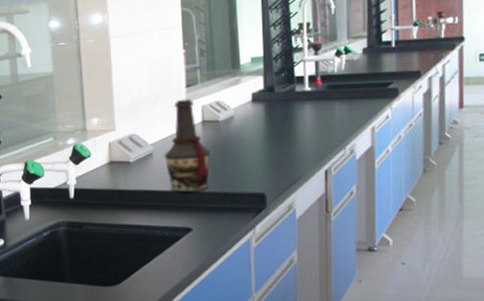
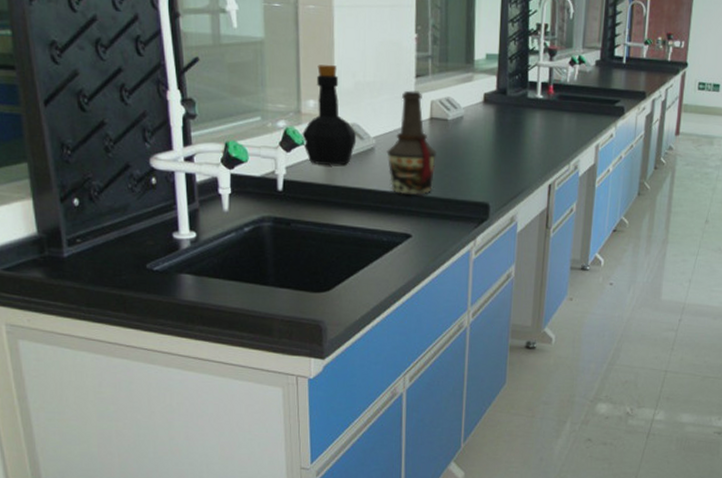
bottle: none [88,86,136,173] -> present [302,64,357,165]

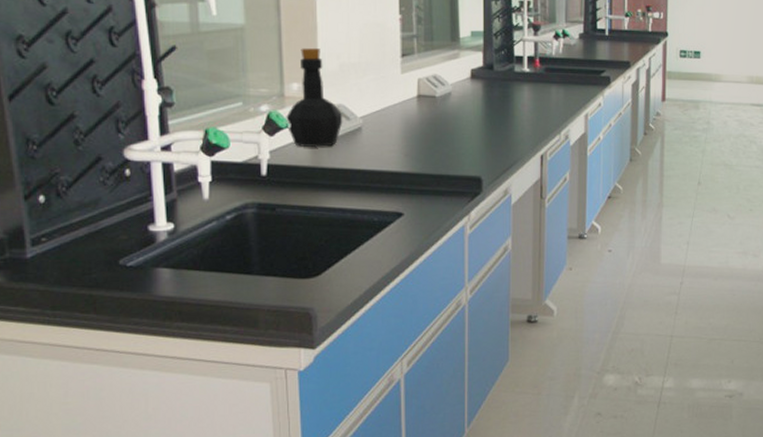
bottle: present [387,90,438,195] -> none [374,69,427,173]

